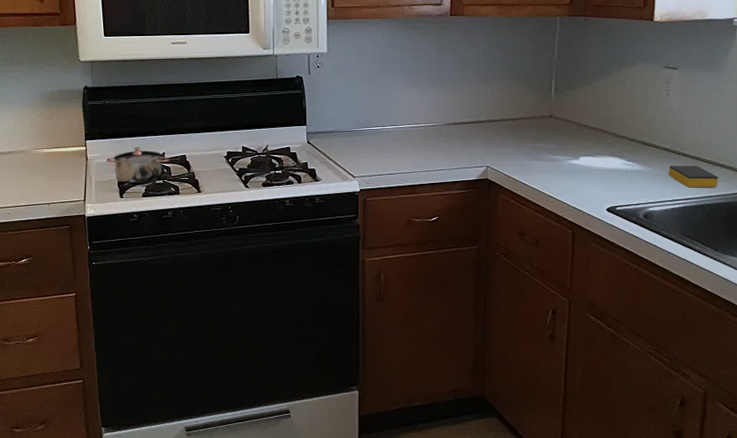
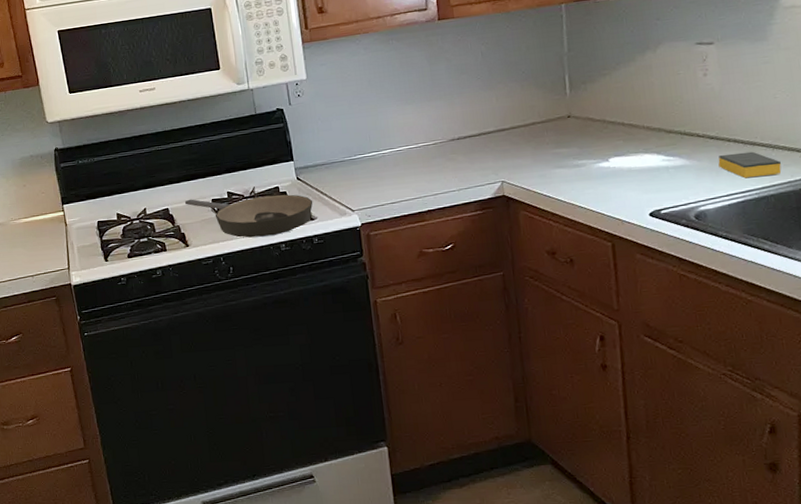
cooking pot: present [106,147,170,185] -> none [86,205,153,247]
frying pan: none [201,149,319,192] -> present [184,194,313,238]

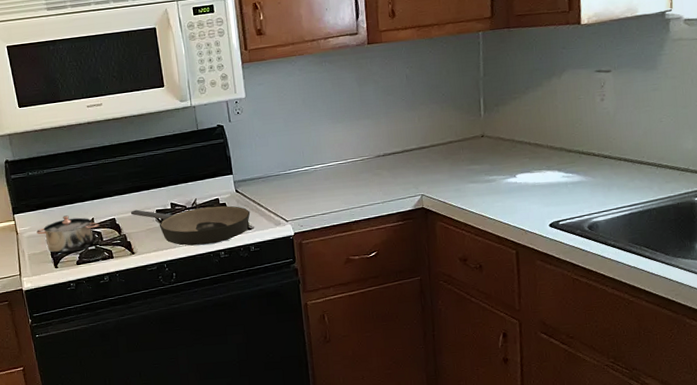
cooking pot: none [86,205,153,247] -> present [36,215,100,254]
sponge: present [718,151,782,178] -> none [610,169,664,194]

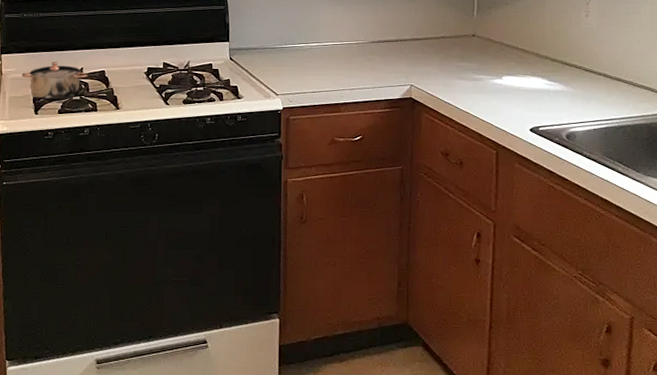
frying pan: present [130,205,251,246] -> none [121,65,242,110]

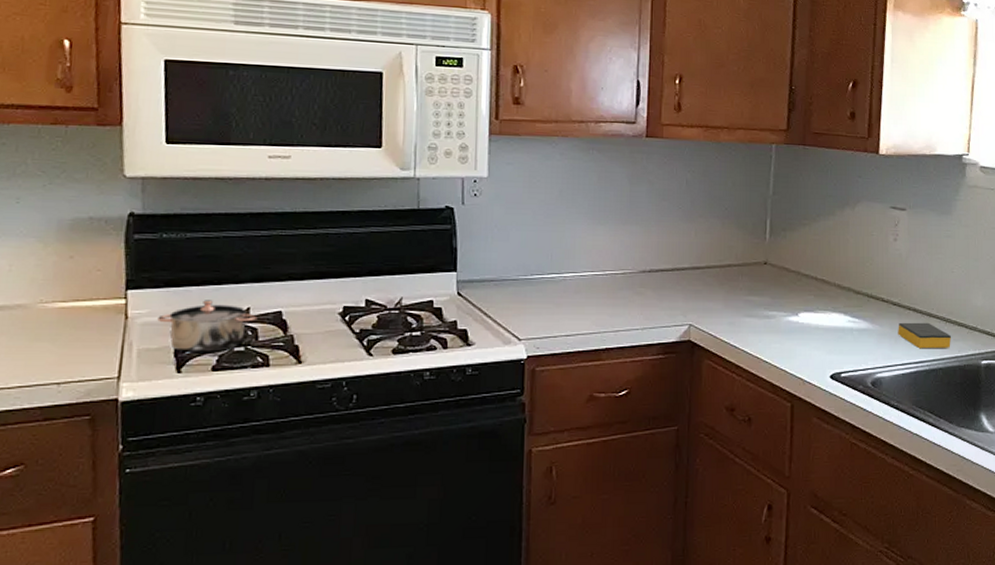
sponge: none [589,85,639,109] -> present [898,322,952,349]

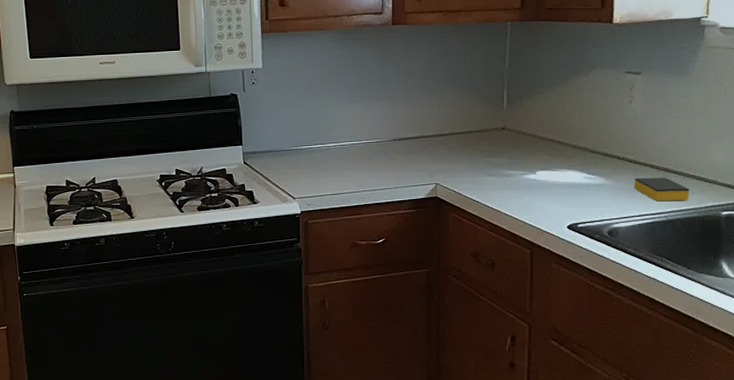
cooking pot: present [157,300,258,354] -> none [35,172,101,212]

